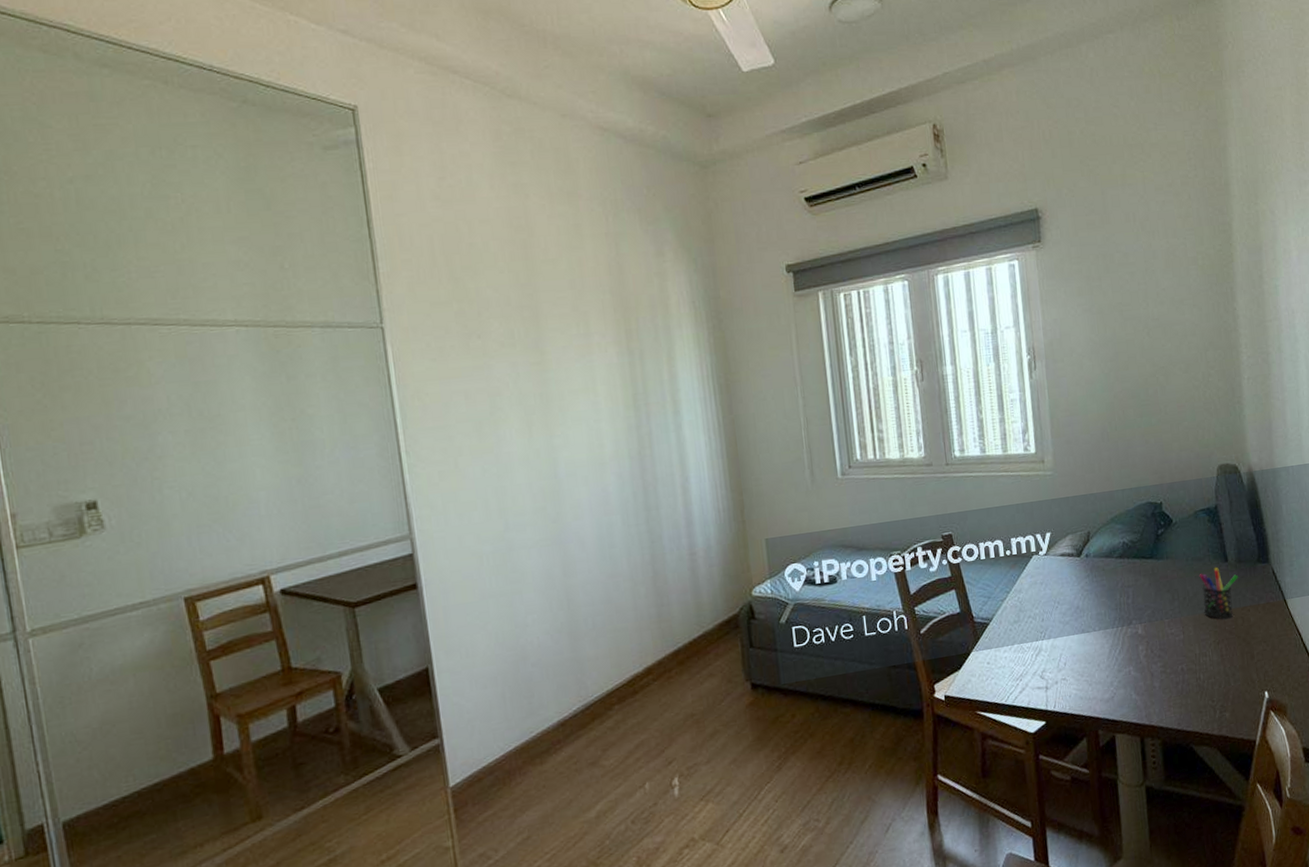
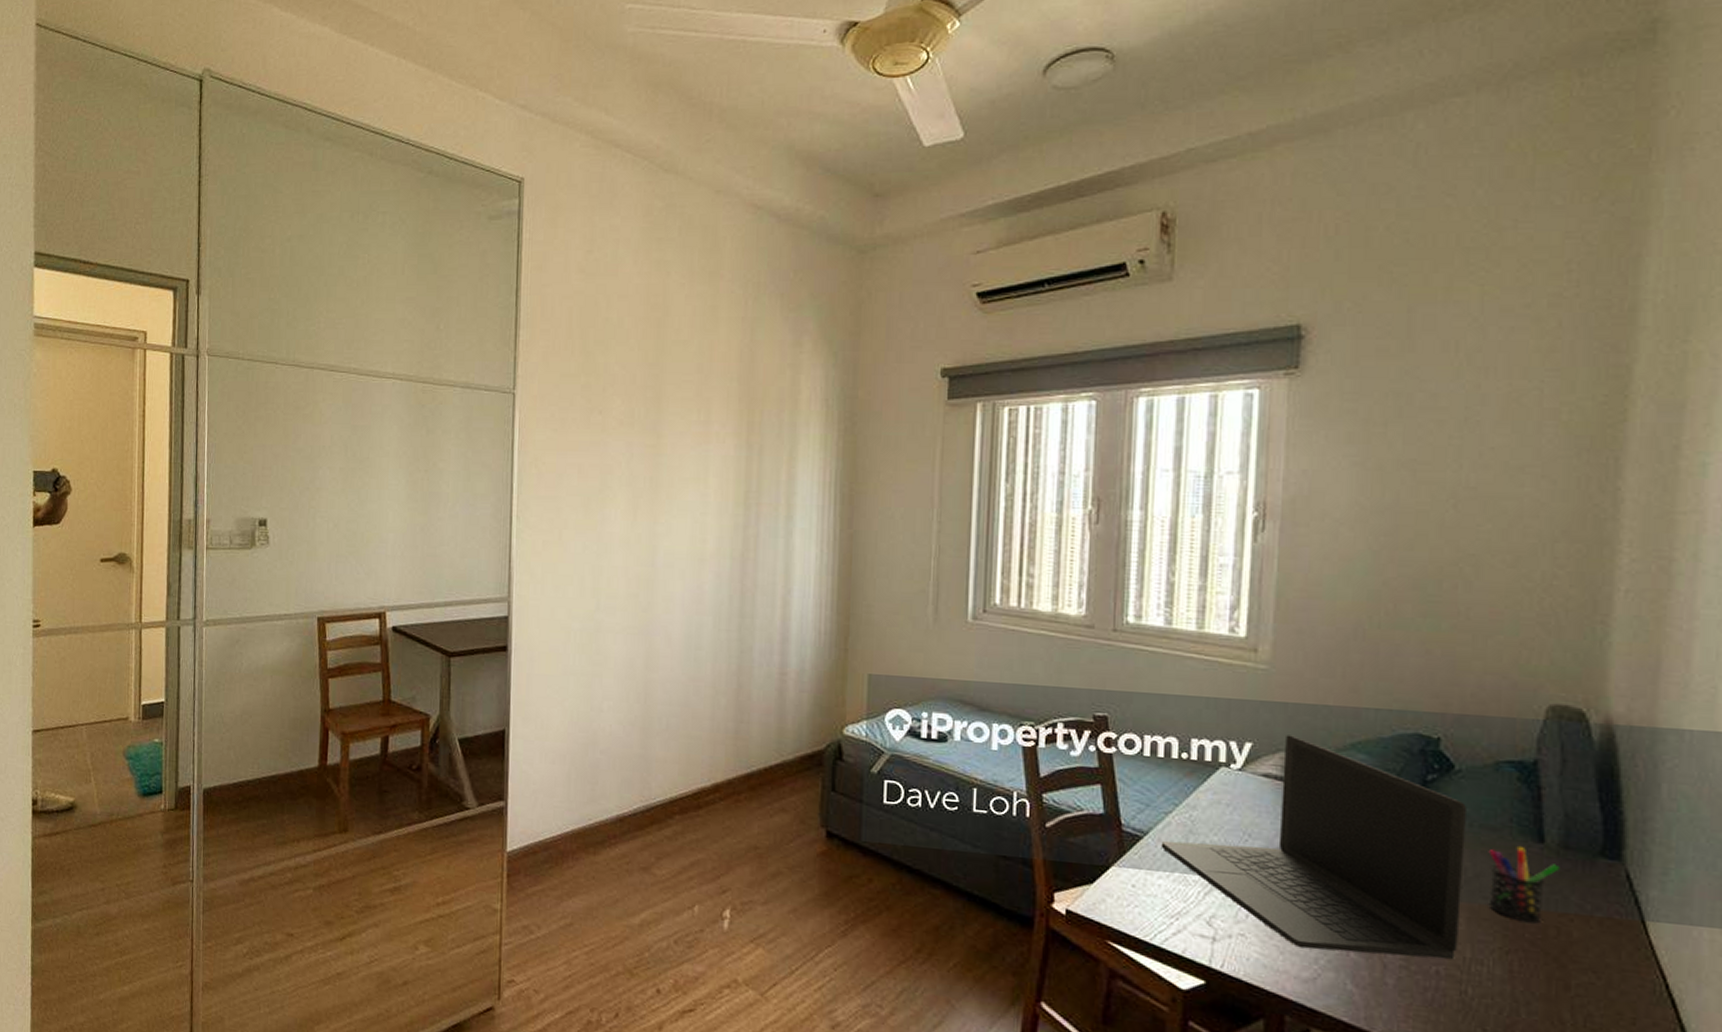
laptop: none [1002,520,1191,678] -> present [1161,735,1466,960]

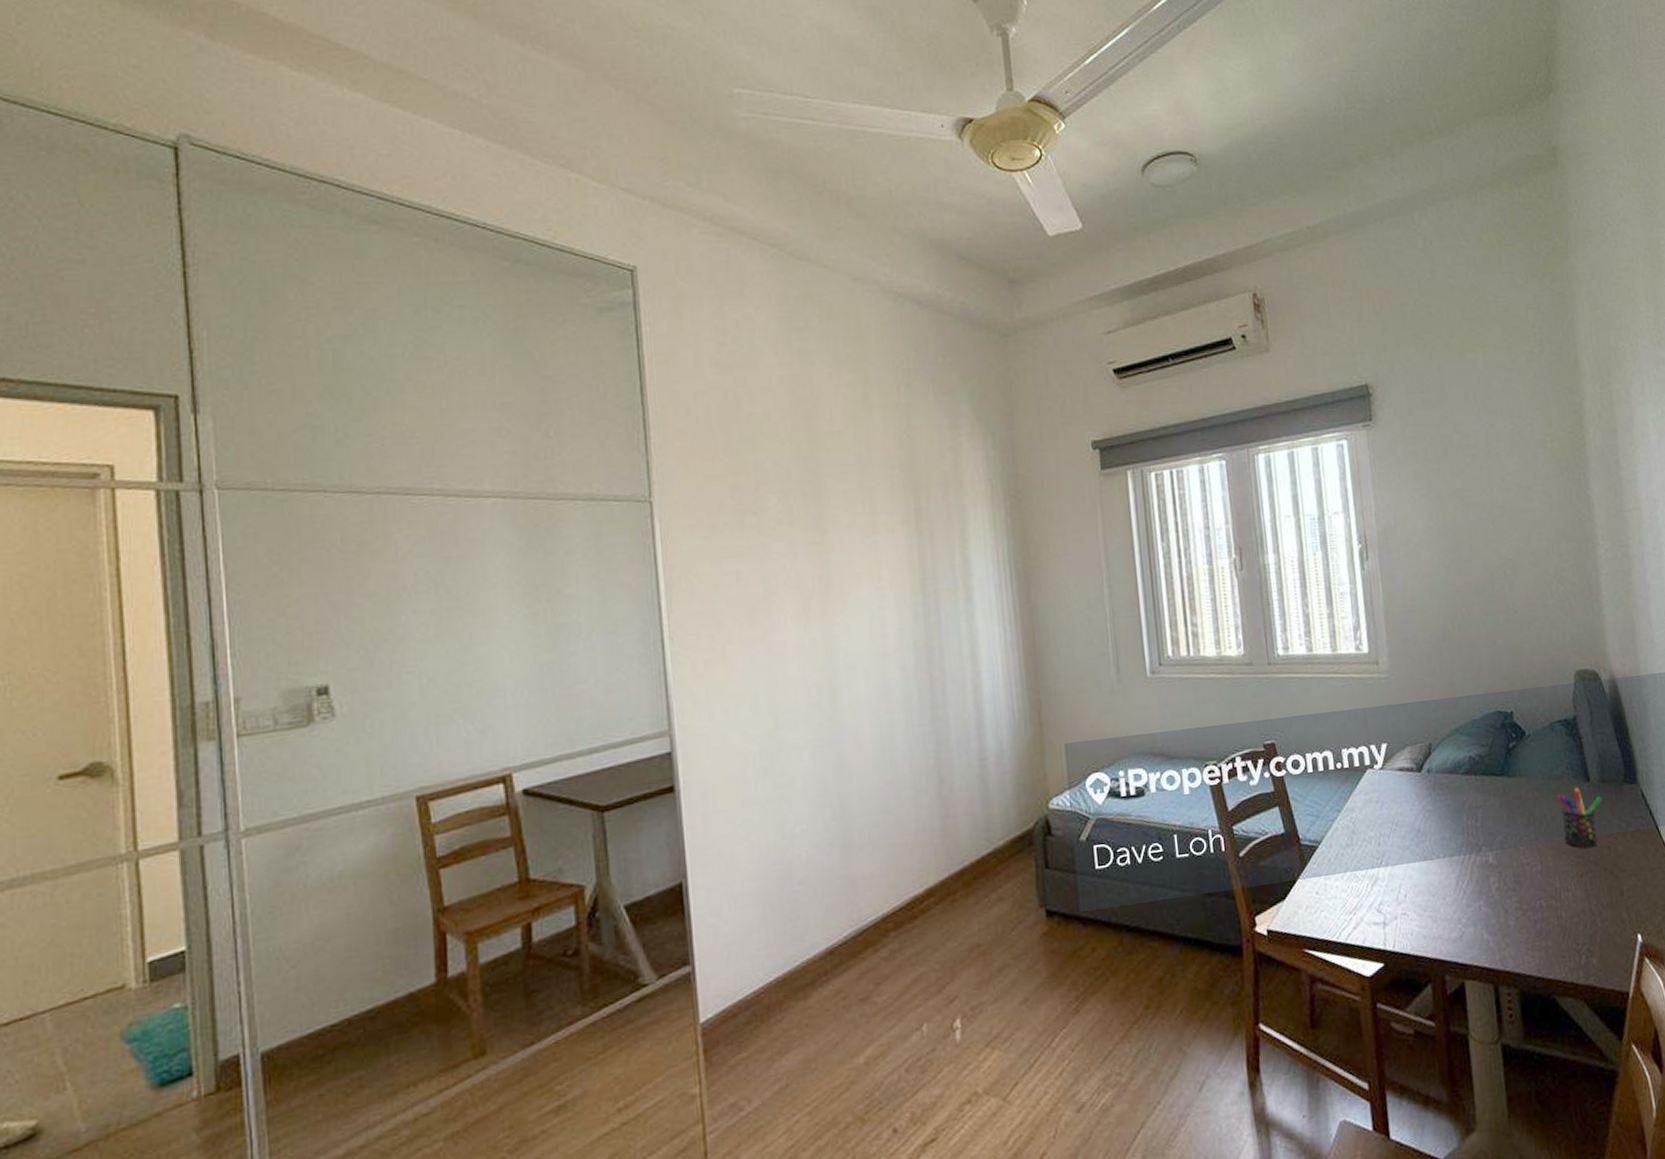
laptop: present [1161,735,1466,960] -> none [1332,730,1551,913]

